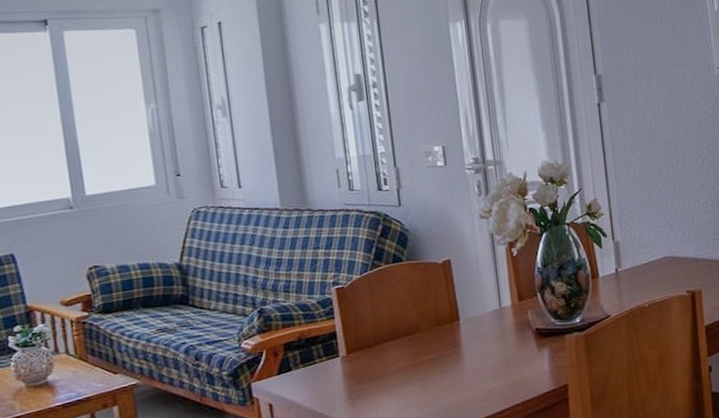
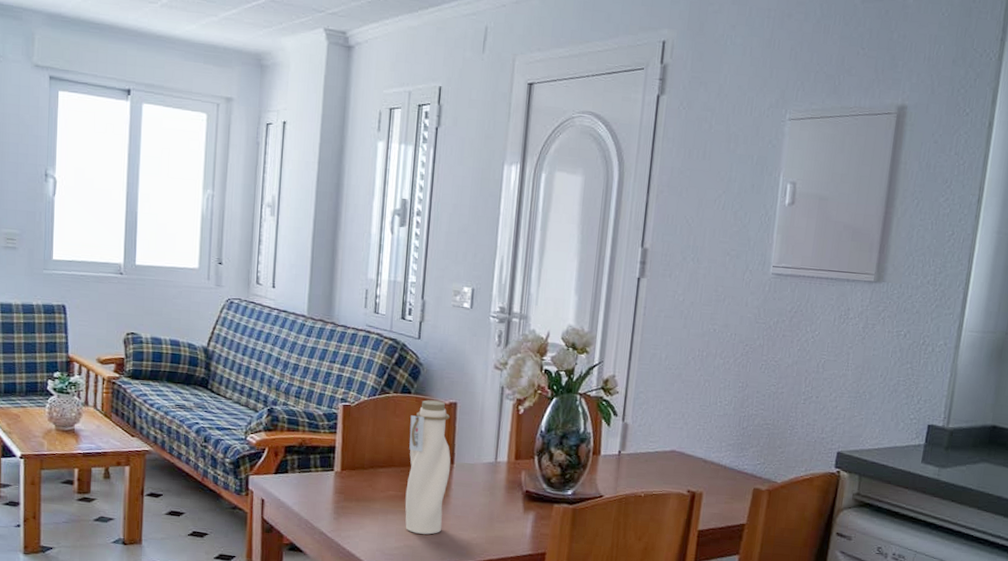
water bottle: none [407,261,461,399] -> present [405,400,451,535]

